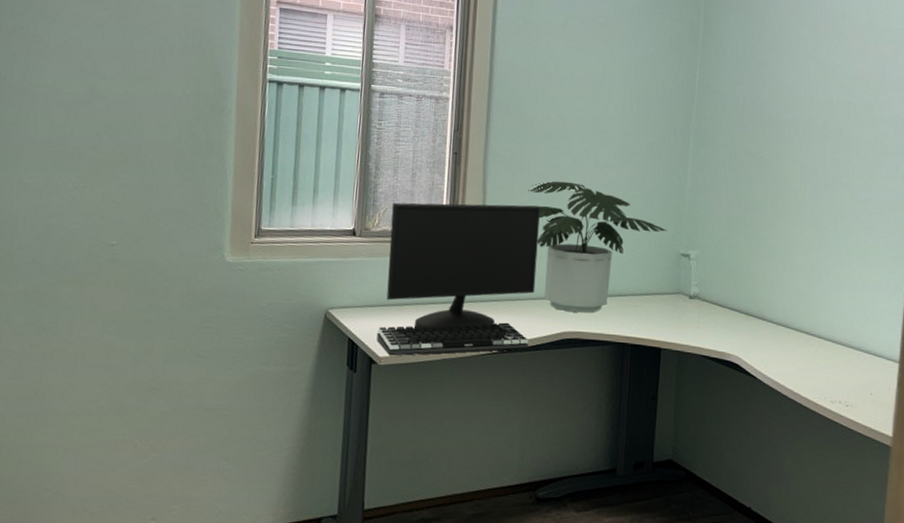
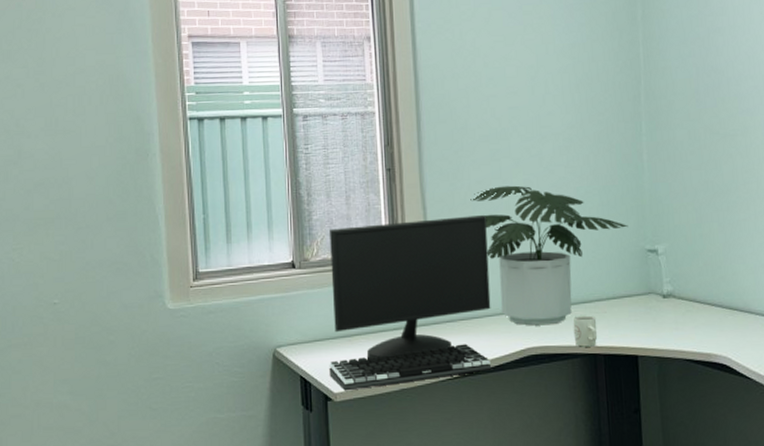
mug: none [606,307,629,336] -> present [573,315,598,347]

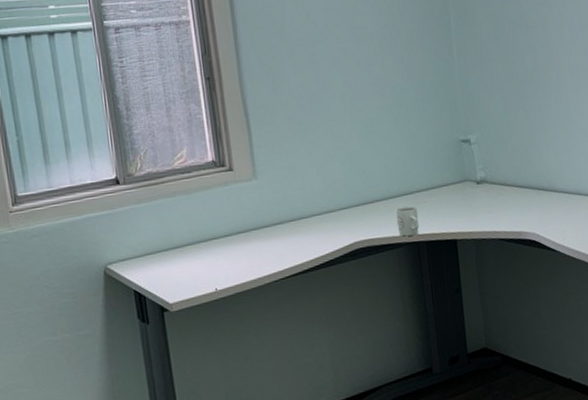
computer keyboard: present [329,344,492,391] -> none [162,243,323,301]
computer monitor: present [330,214,491,358] -> none [152,117,318,266]
potted plant: present [470,185,628,326] -> none [291,86,443,221]

